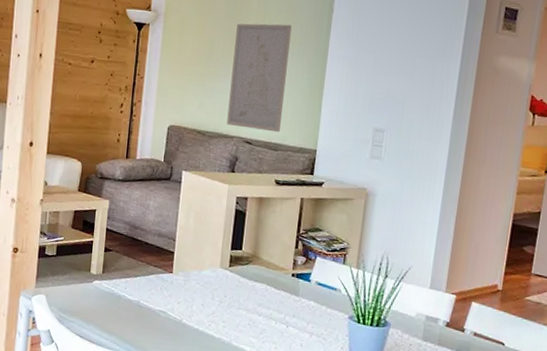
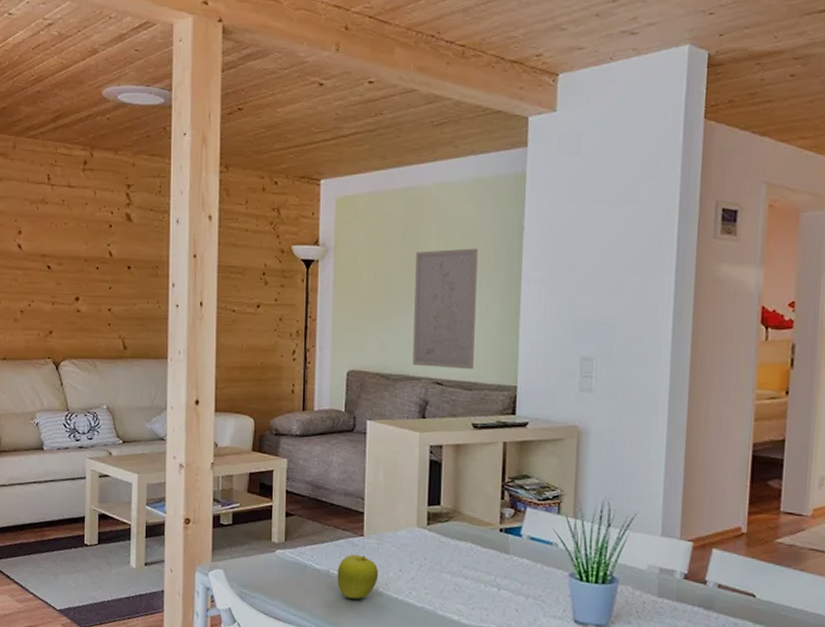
fruit: none [146,288,184,328] -> present [337,554,379,599]

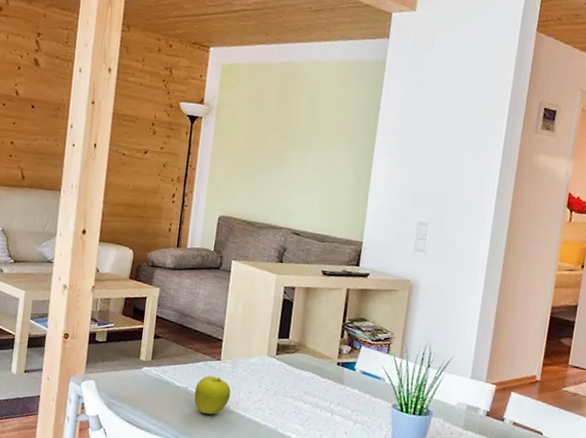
wall art: present [412,248,478,370] -> none [275,118,340,225]

